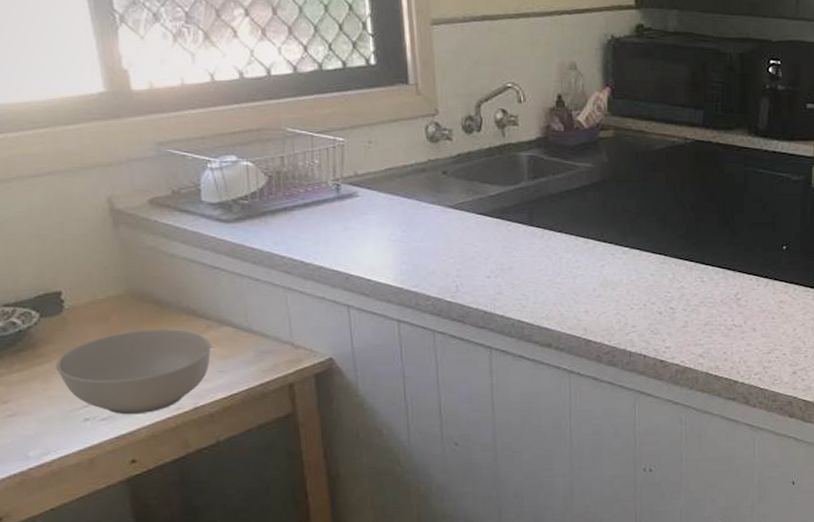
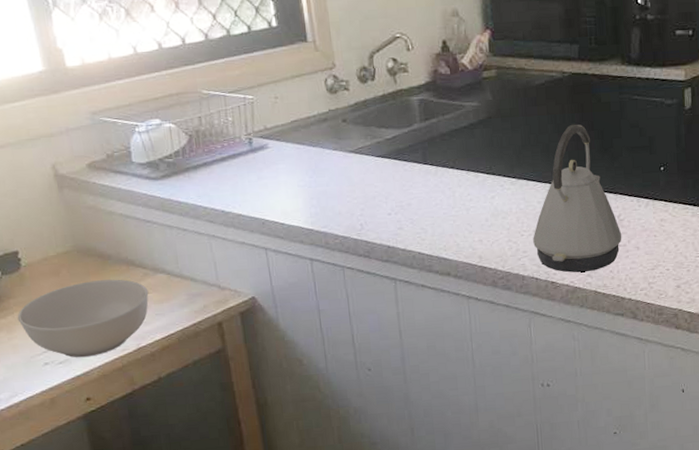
kettle: none [643,194,738,352] -> present [533,124,622,273]

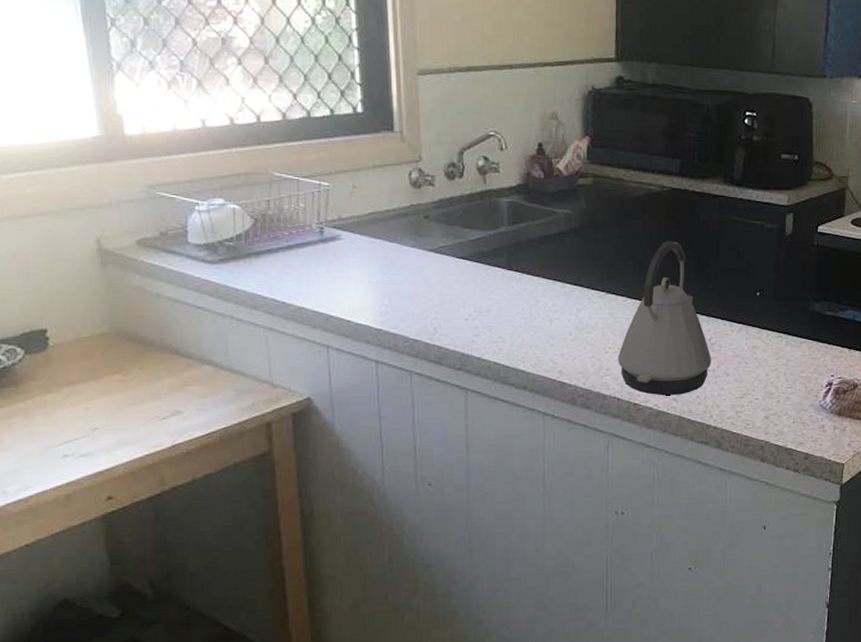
bowl: present [17,279,149,358] -> none [37,368,192,452]

